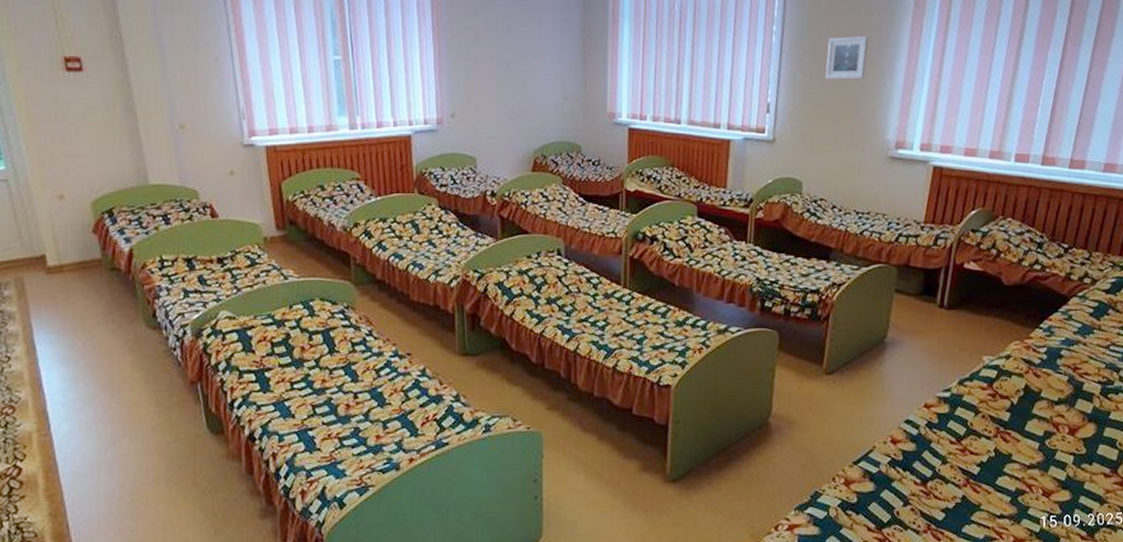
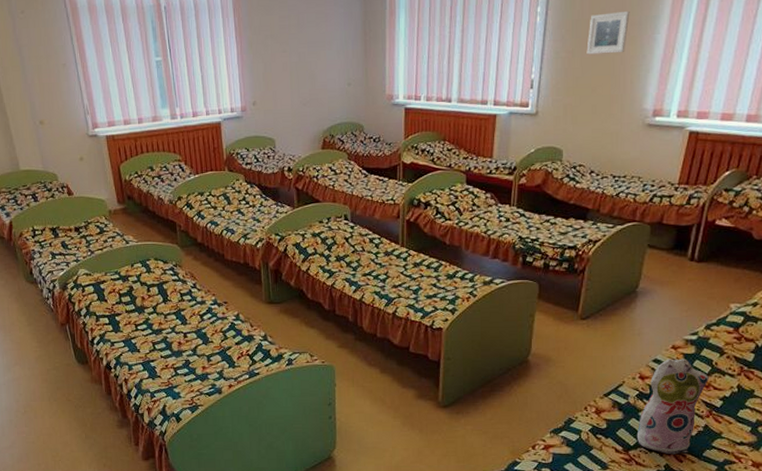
plush toy: none [890,419,965,532] -> present [636,358,709,455]

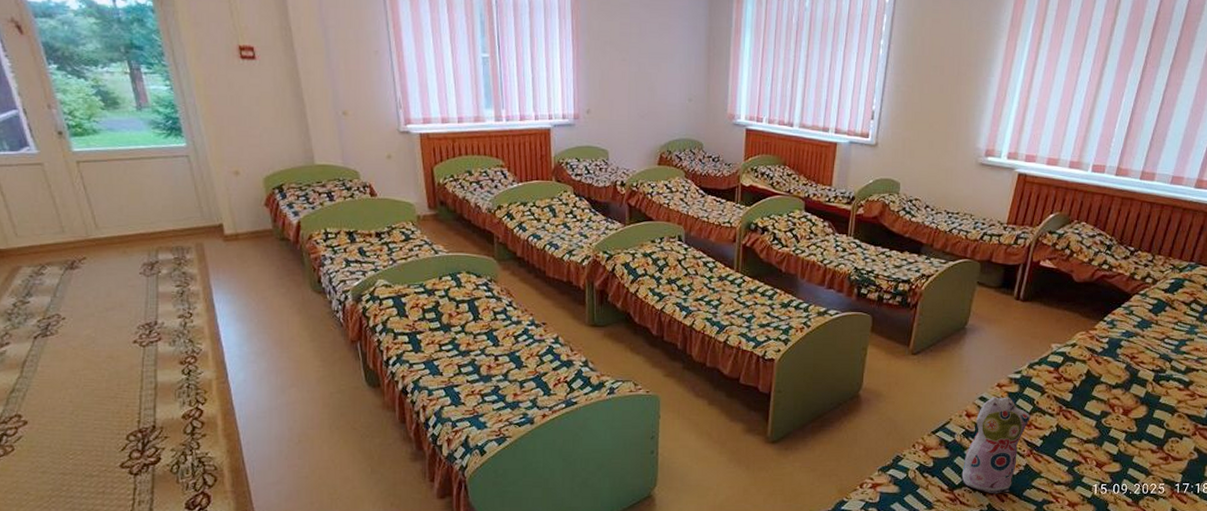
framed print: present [586,10,630,55] -> none [925,51,967,92]

